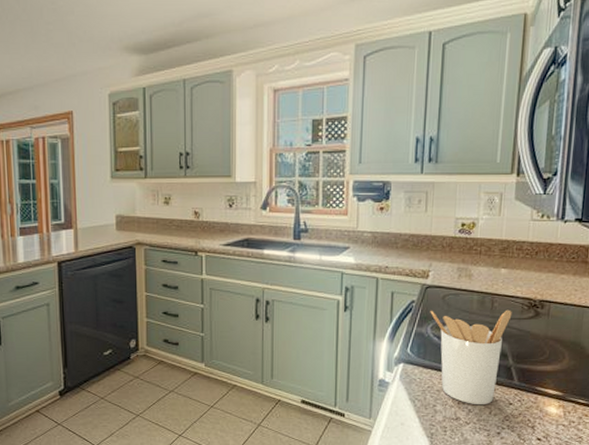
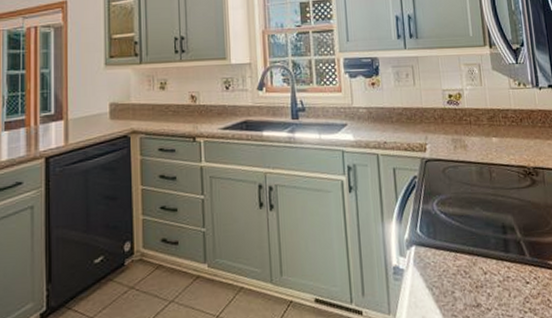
utensil holder: present [430,309,512,405] -> none [433,179,511,287]

